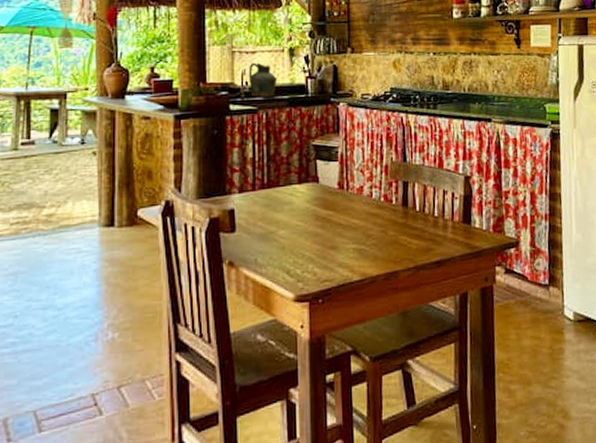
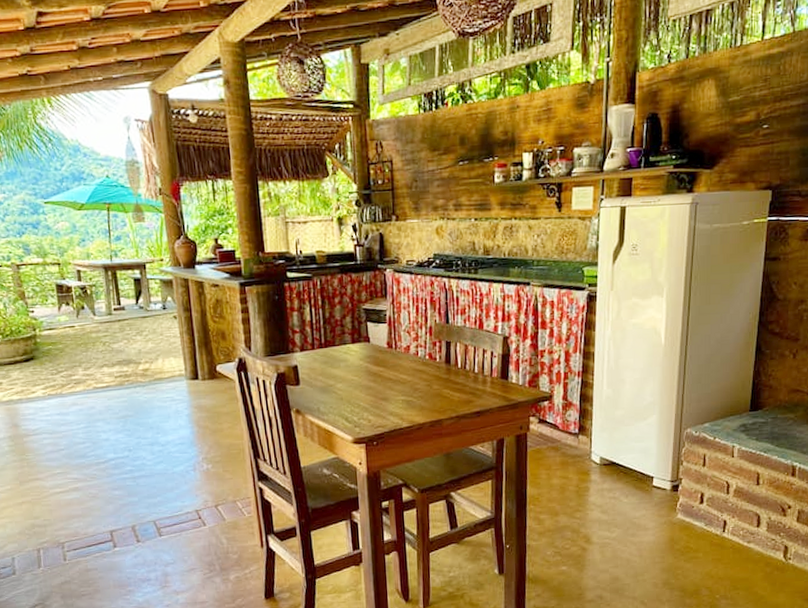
ceramic jug: present [248,62,278,97] -> none [301,232,329,265]

